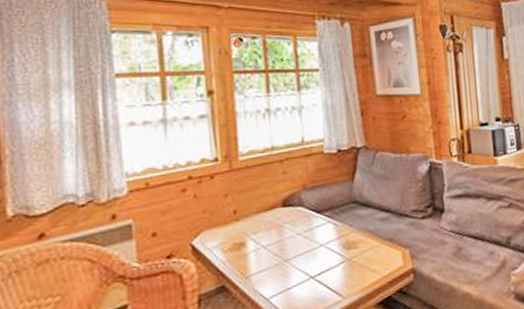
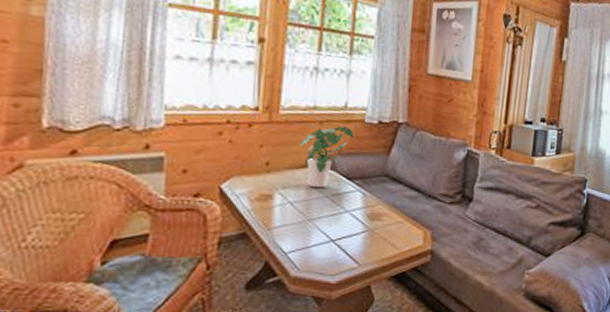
potted plant: none [263,160,317,228] -> present [299,125,355,188]

